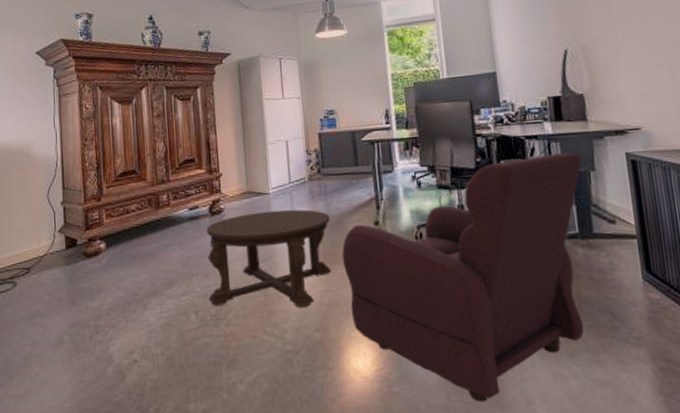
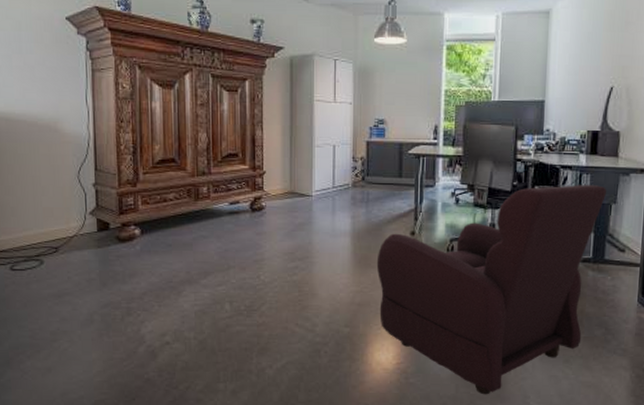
coffee table: present [207,209,331,308] -> none [245,212,369,305]

